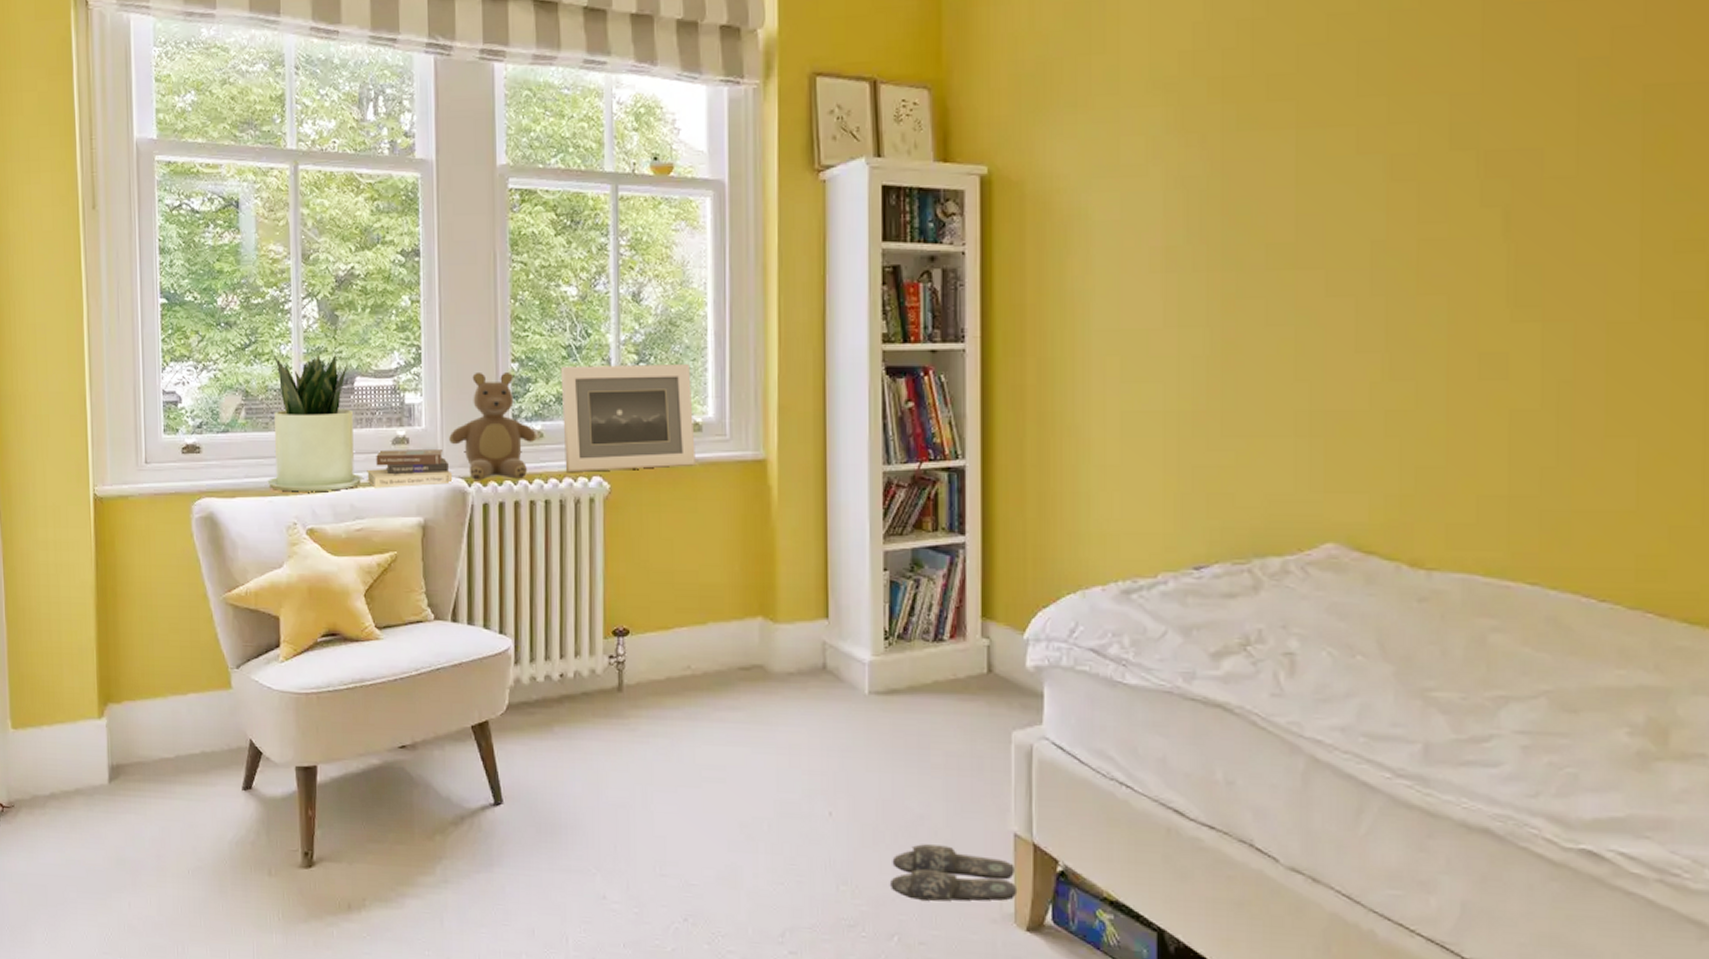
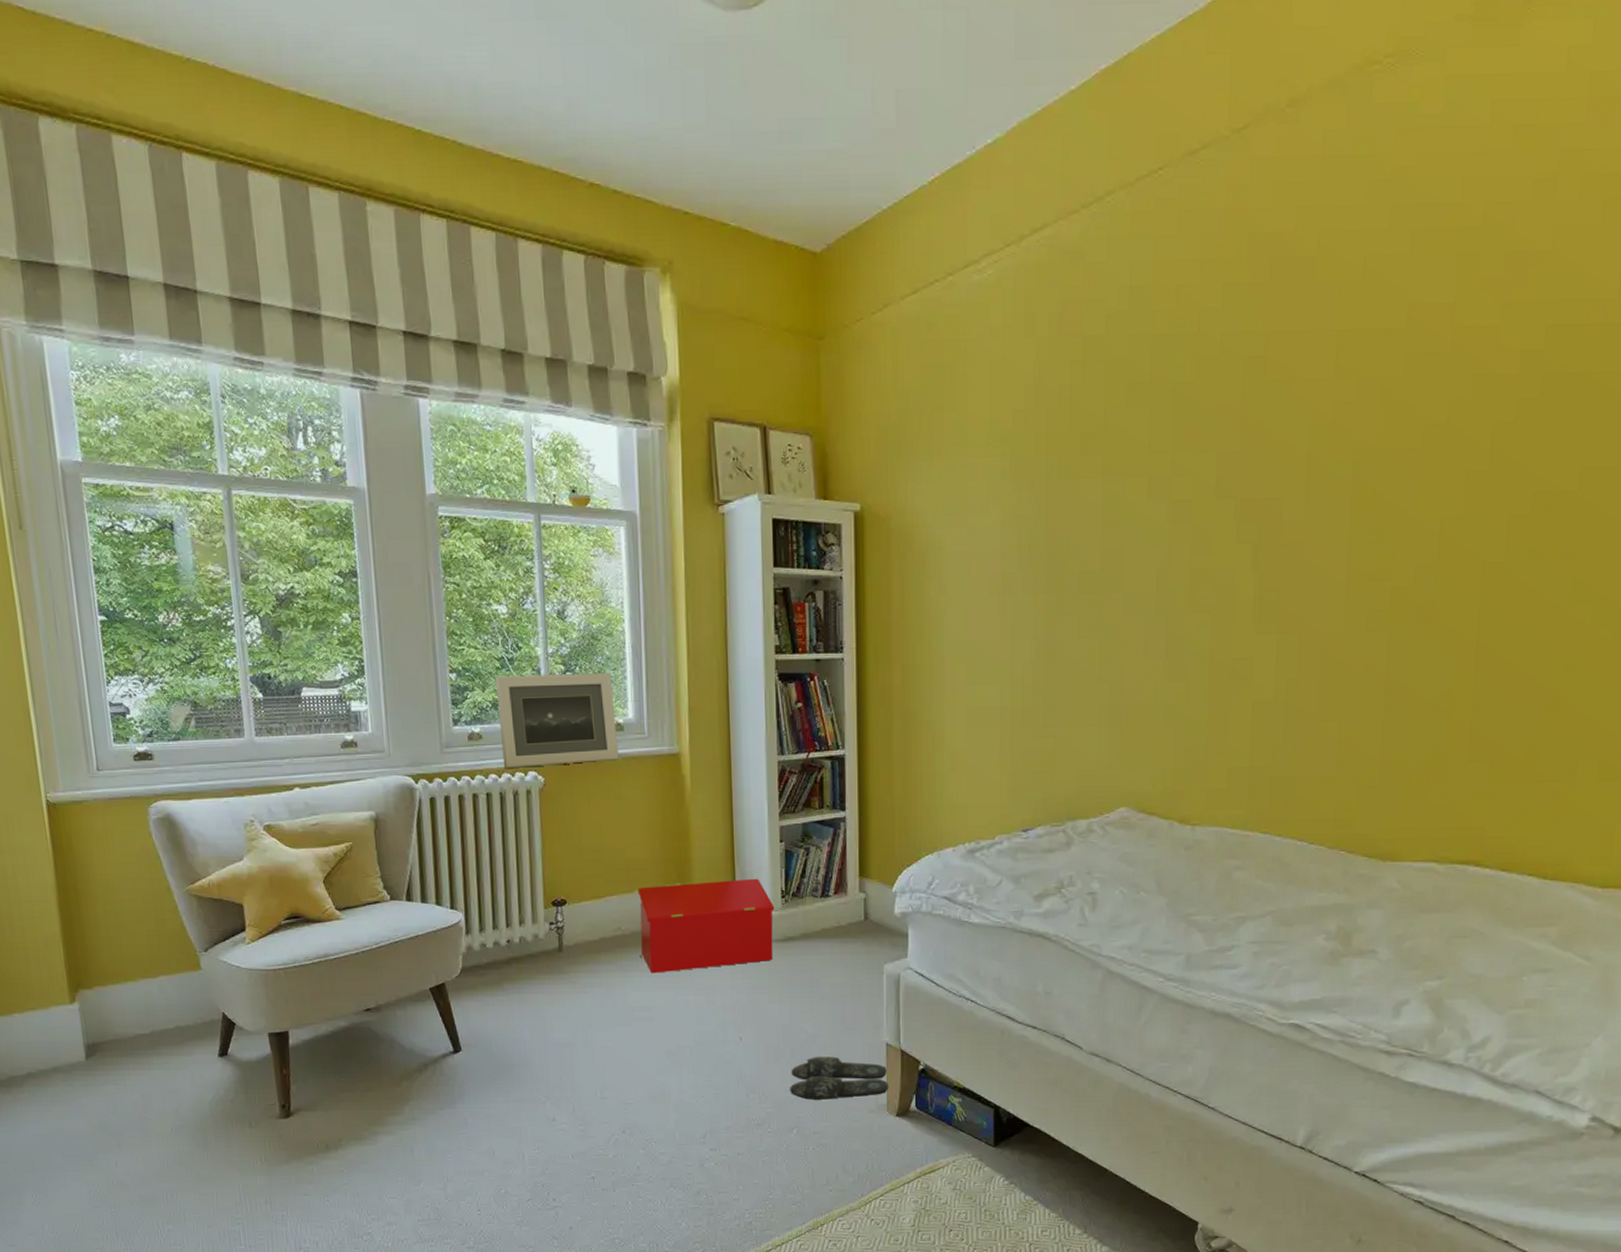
planter: present [267,355,363,493] -> none [220,668,315,793]
books: present [367,449,453,489] -> none [318,751,401,787]
teddy bear: present [449,371,536,482] -> none [395,681,476,779]
toy: none [711,613,876,725] -> present [637,878,775,974]

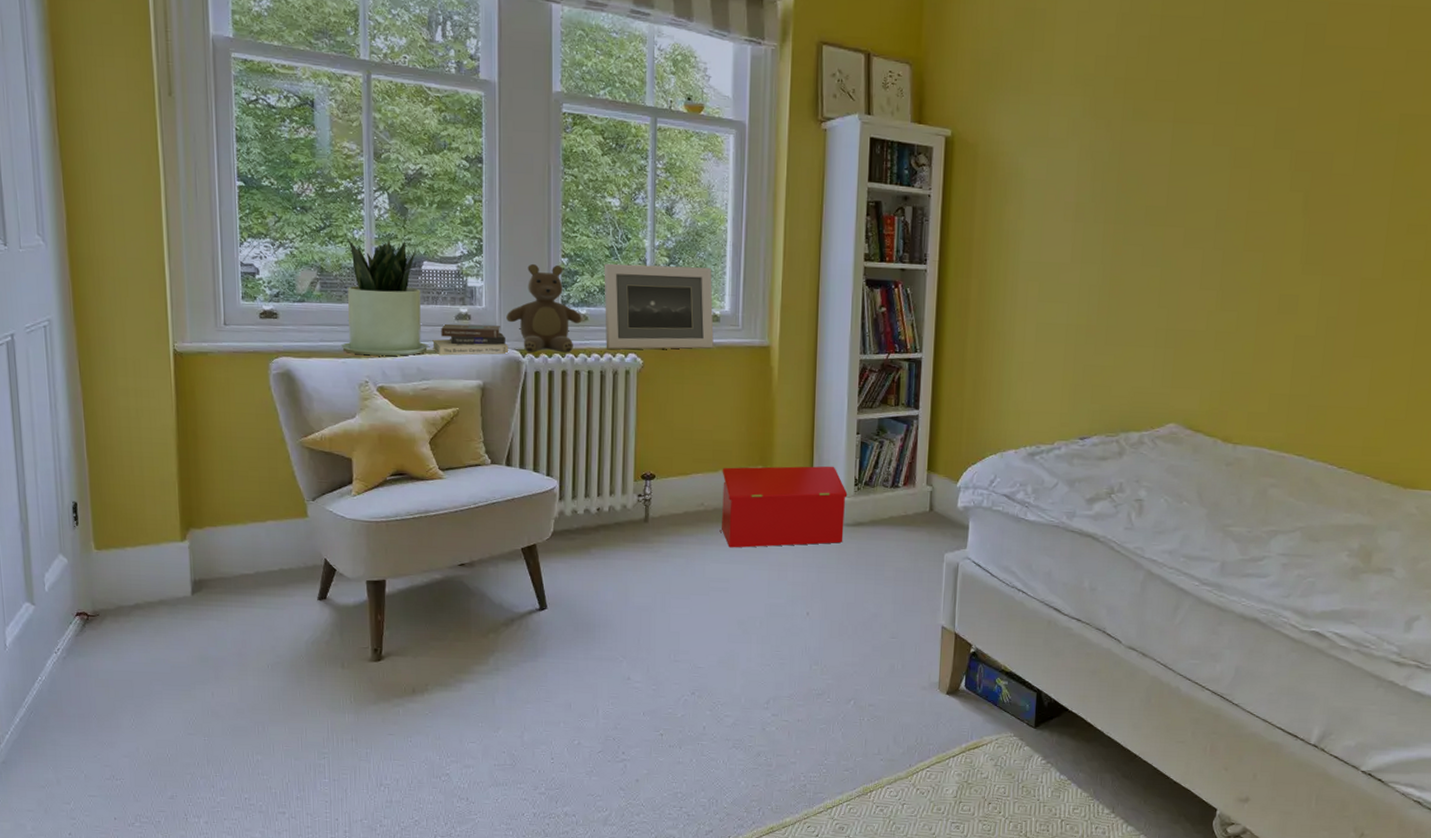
planter: none [220,668,315,793] -> present [341,239,429,357]
books: none [318,751,401,787] -> present [432,323,509,356]
teddy bear: none [395,681,476,779] -> present [506,263,582,354]
slippers: present [790,1056,889,1100] -> none [850,635,942,675]

